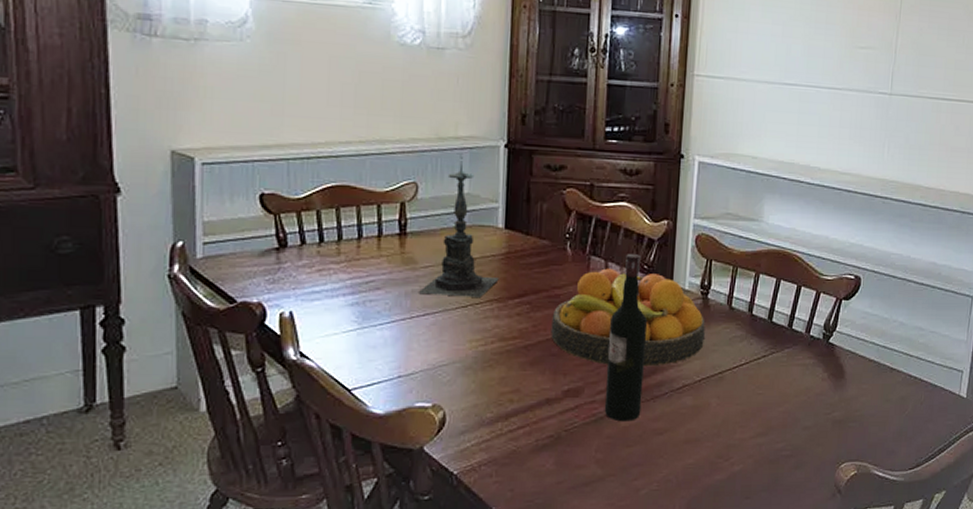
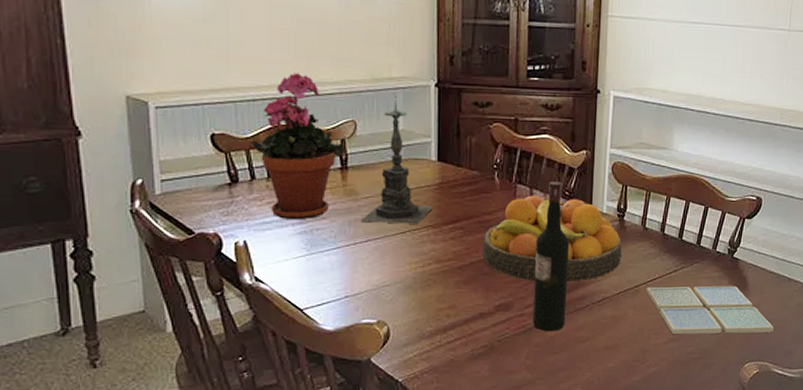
potted plant: none [303,129,404,289] -> present [251,73,344,219]
drink coaster: none [732,373,874,429] -> present [646,285,774,335]

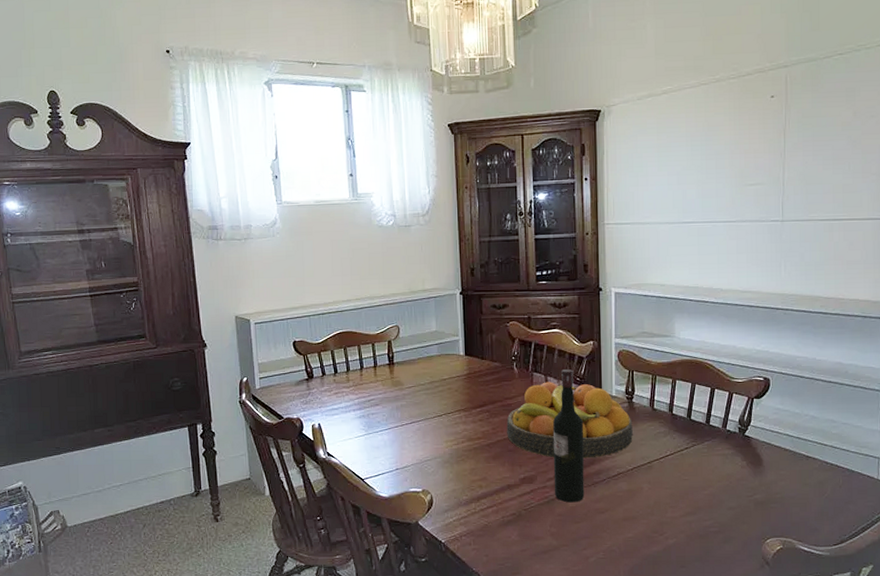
potted plant: present [251,73,344,219] -> none [322,291,391,406]
candle holder: present [360,94,434,224] -> none [405,302,464,409]
drink coaster: present [646,285,774,335] -> none [660,462,795,509]

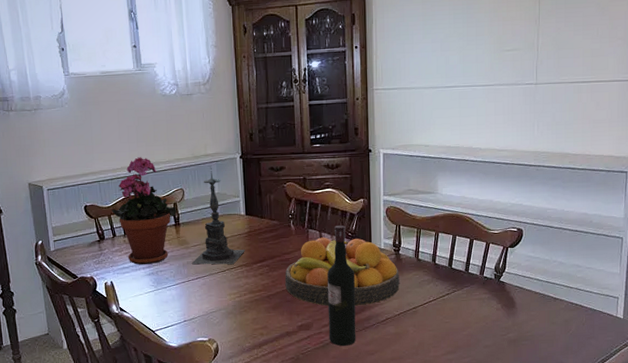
potted plant: none [322,291,391,406] -> present [112,157,177,265]
candle holder: none [405,302,464,409] -> present [191,166,245,265]

